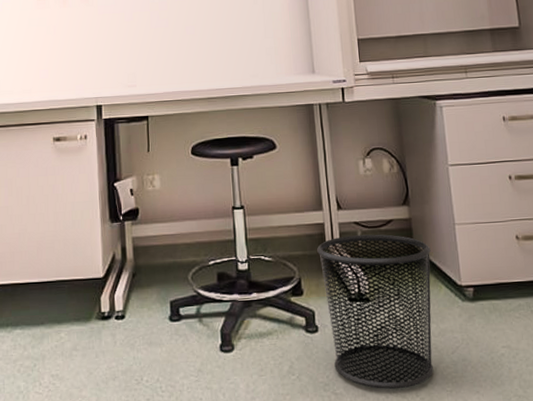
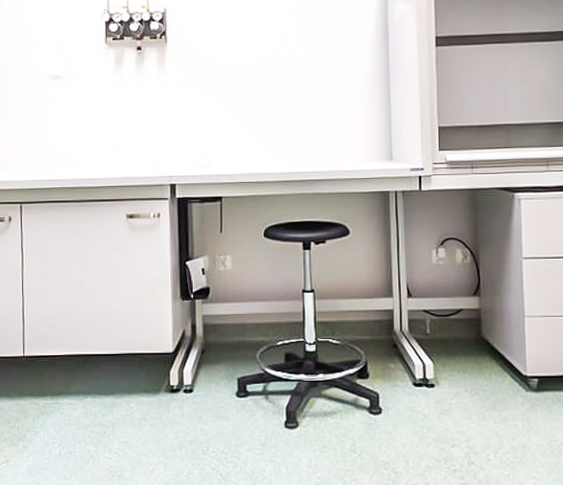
waste bin: present [317,234,434,390] -> none [385,322,498,471]

